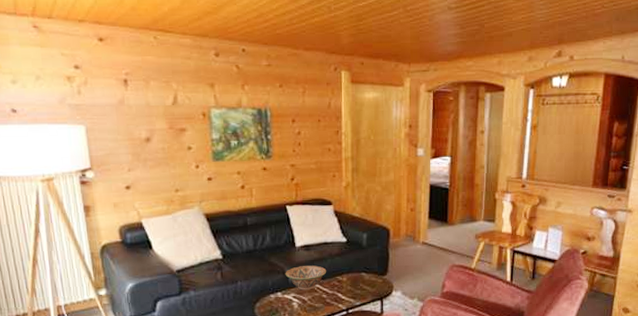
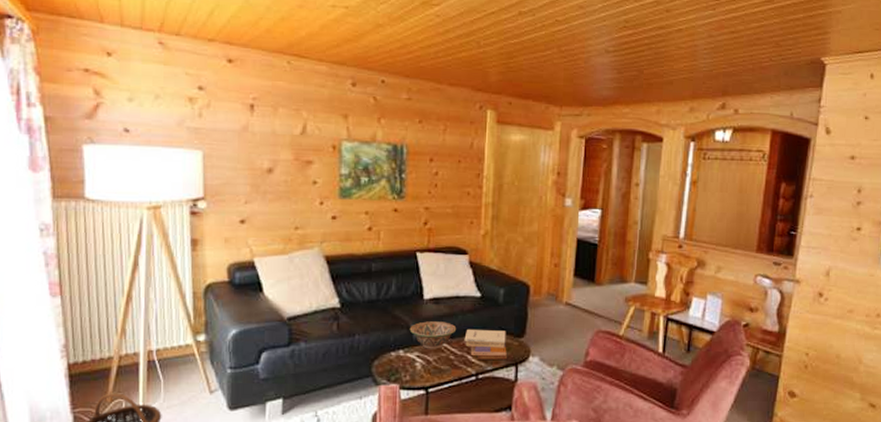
books: none [334,270,374,297] -> present [464,328,508,361]

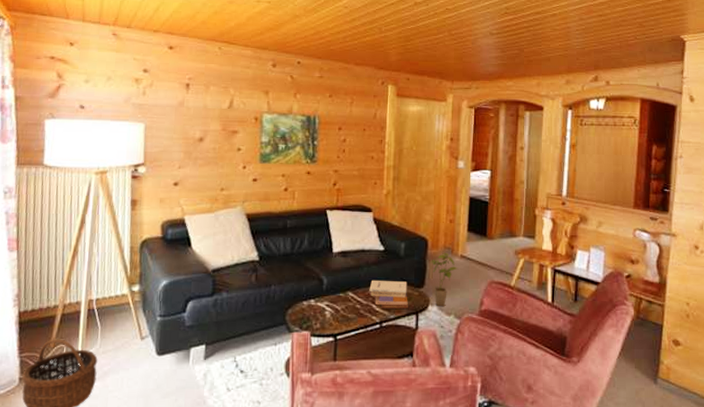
decorative bowl: present [409,321,457,349] -> none [320,273,362,299]
house plant: none [532,299,562,358] -> present [431,252,458,307]

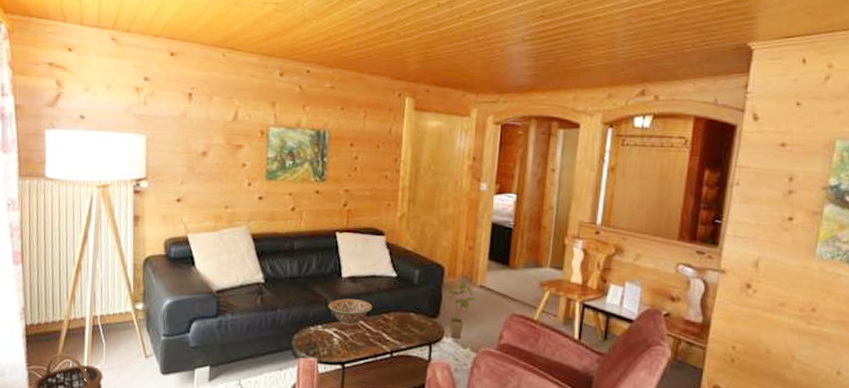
decorative bowl: none [320,273,362,299] -> present [328,298,373,326]
books: present [369,280,409,310] -> none [380,307,422,339]

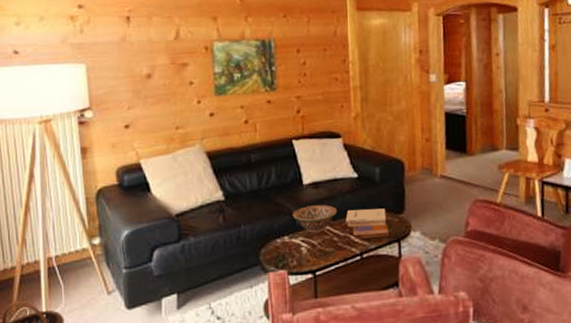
books: none [380,307,422,339] -> present [345,208,390,240]
house plant: present [447,281,476,339] -> none [409,173,439,232]

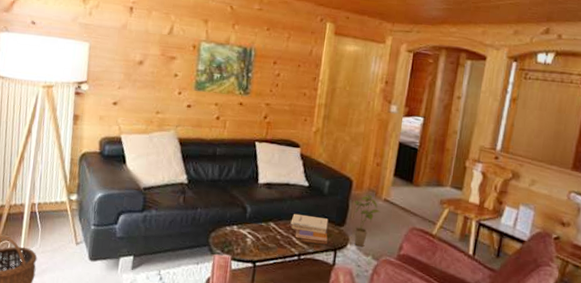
decorative bowl: present [292,205,338,233] -> none [244,203,285,229]
house plant: none [409,173,439,232] -> present [353,194,380,247]

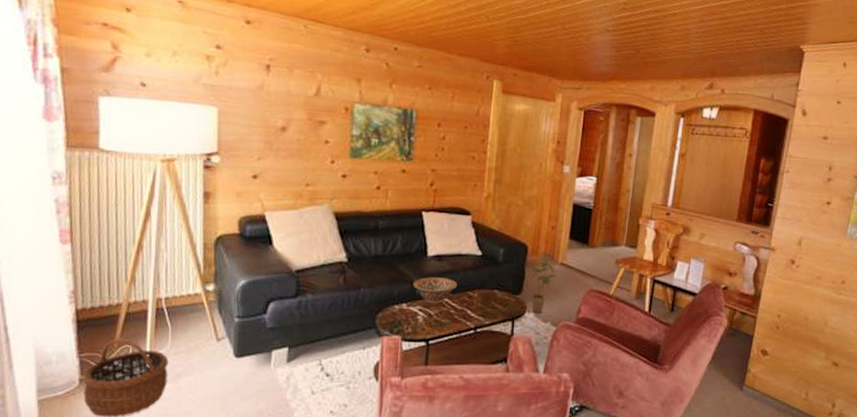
decorative bowl: none [244,203,285,229] -> present [413,277,458,304]
books: present [290,213,329,245] -> none [464,285,505,315]

